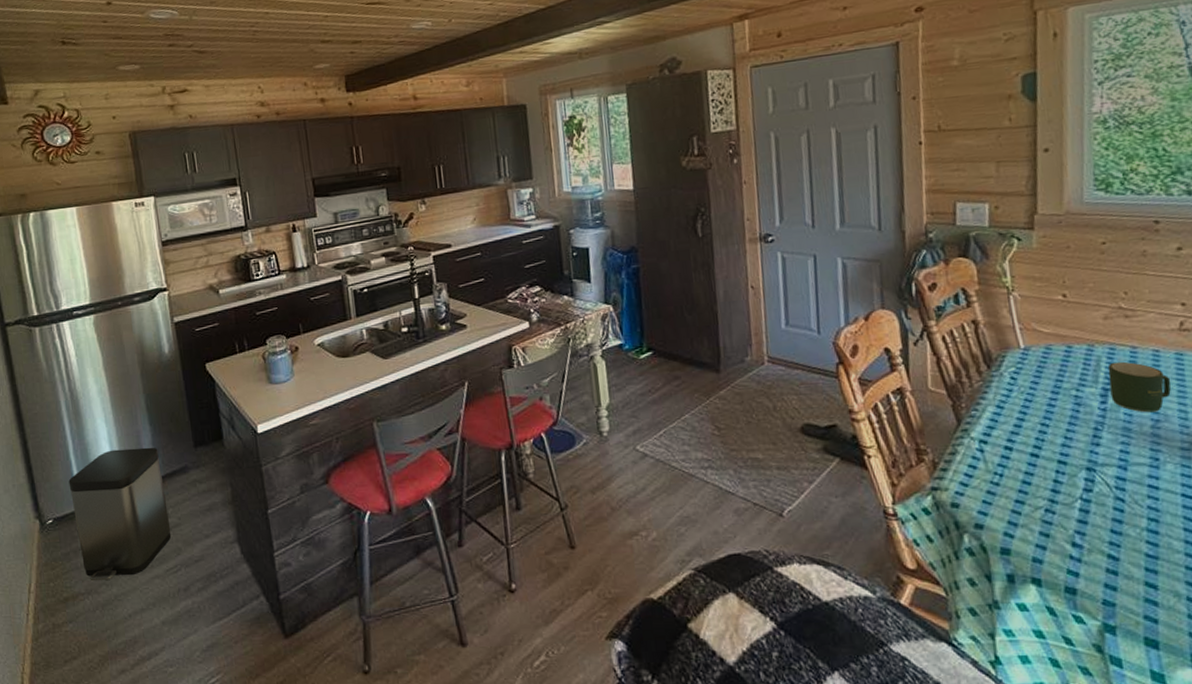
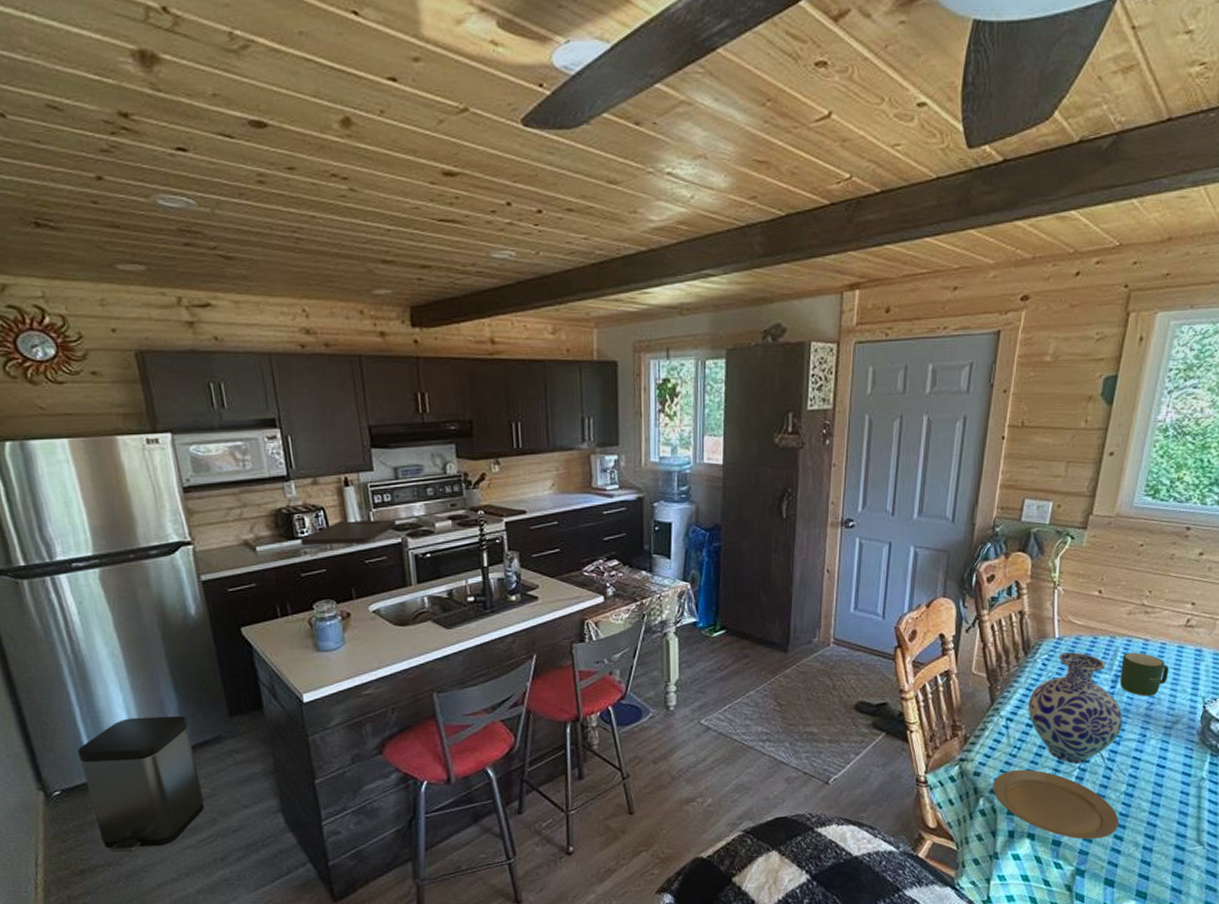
cutting board: none [256,259,338,286] -> present [300,519,397,546]
plate: none [976,500,1149,587] -> present [992,769,1120,840]
vase: none [1002,363,1126,493] -> present [1028,652,1123,764]

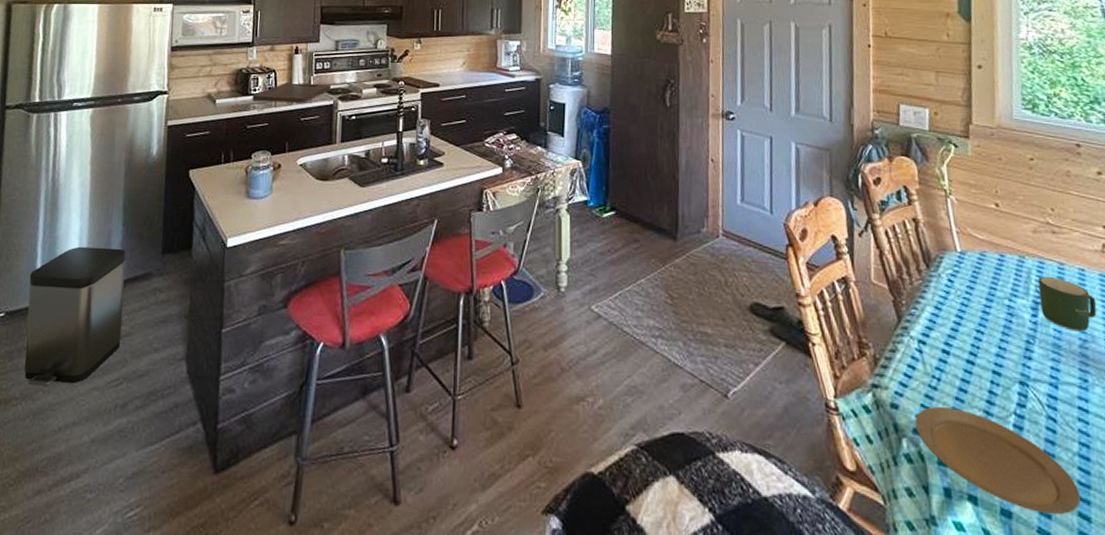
vase: present [1028,652,1123,764] -> none [940,269,1057,407]

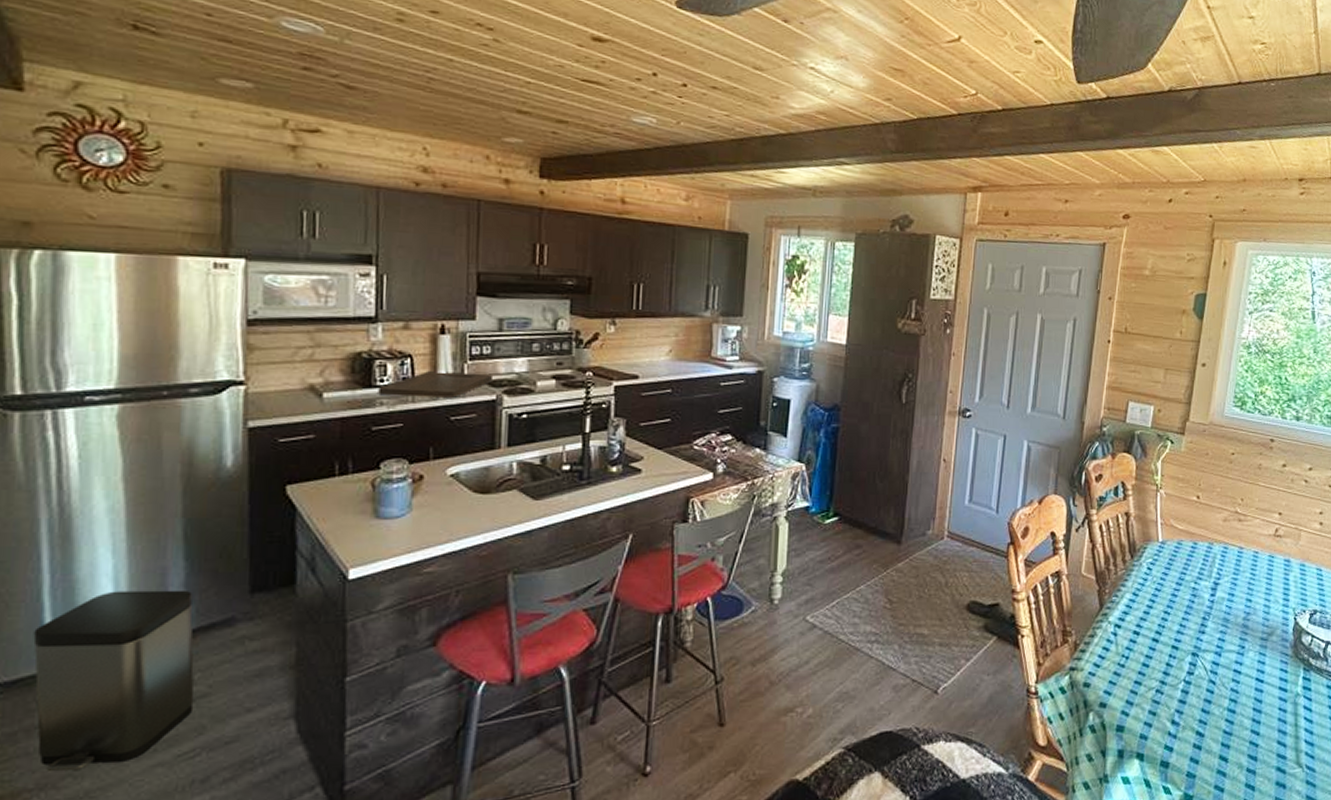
plate: present [915,406,1081,515] -> none [1102,680,1224,761]
mug: present [1037,276,1097,332] -> none [1219,559,1263,606]

